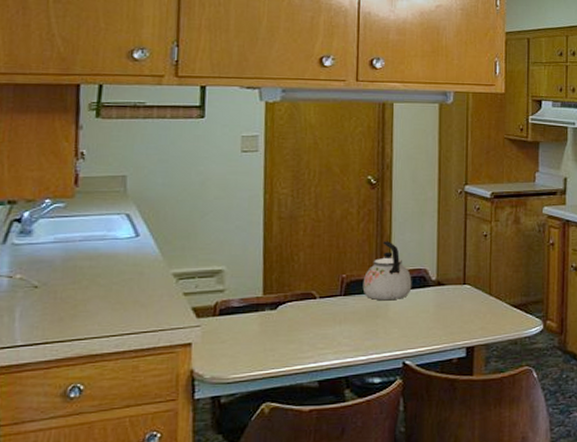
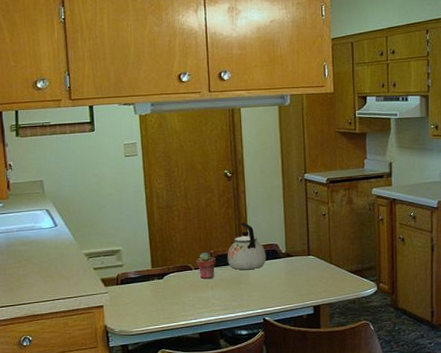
potted succulent: none [322,276,349,310] -> present [196,252,217,279]

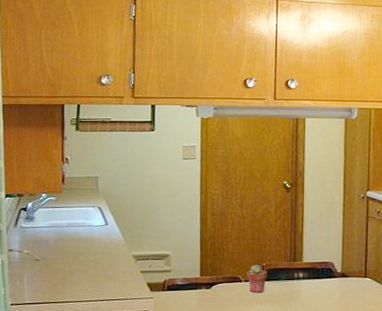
kettle: present [227,223,266,270] -> none [279,237,321,288]

